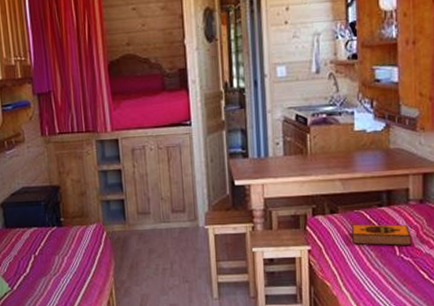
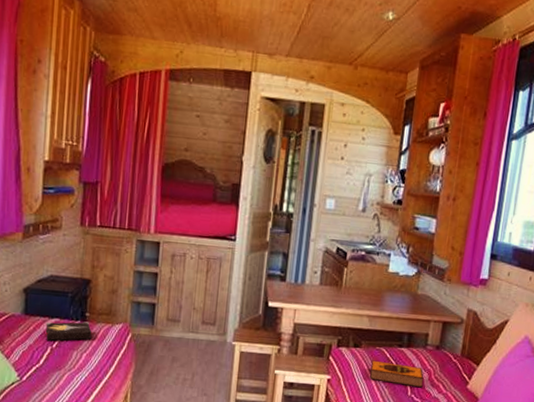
hardback book: none [25,226,73,250] -> present [45,321,96,341]

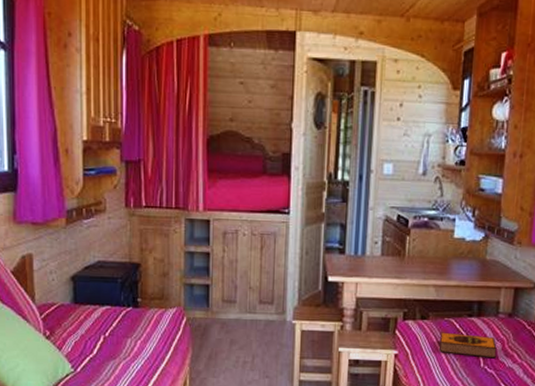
hardback book: present [45,321,96,341] -> none [96,307,149,330]

